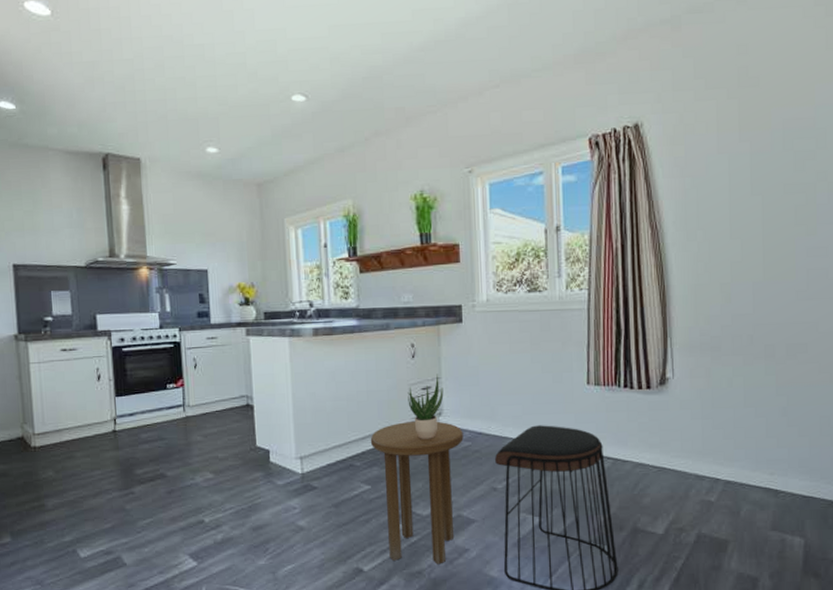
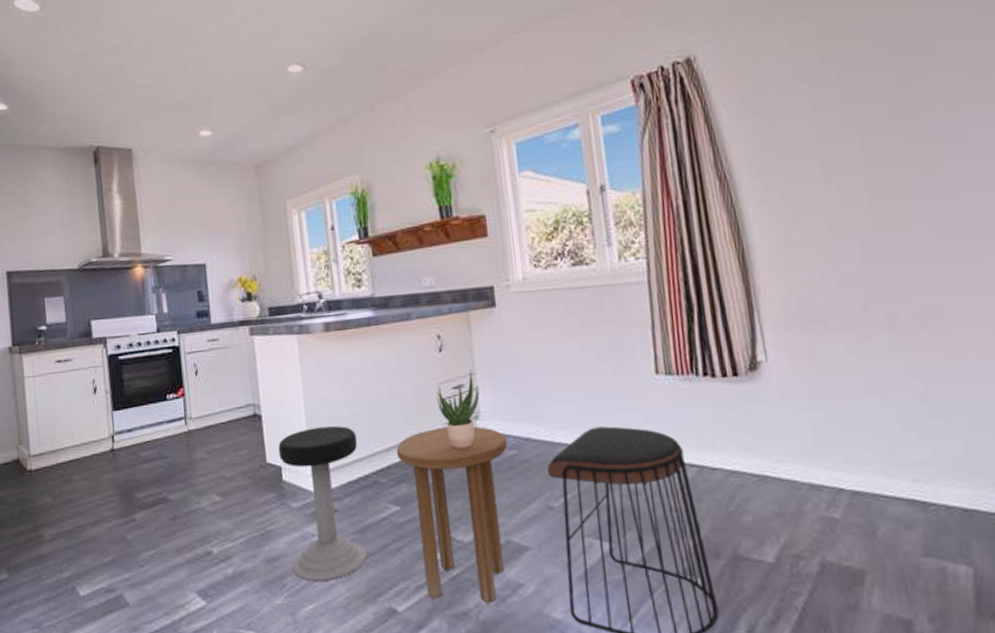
stool: none [267,417,341,546] -> present [278,426,368,581]

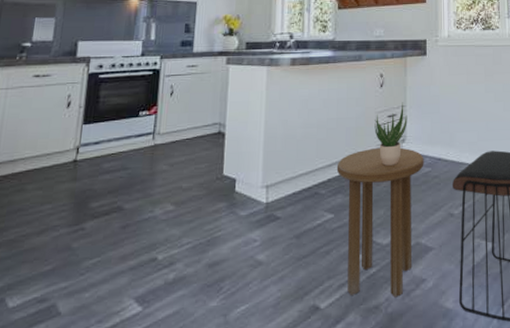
stool: present [278,426,368,581] -> none [232,144,305,283]

